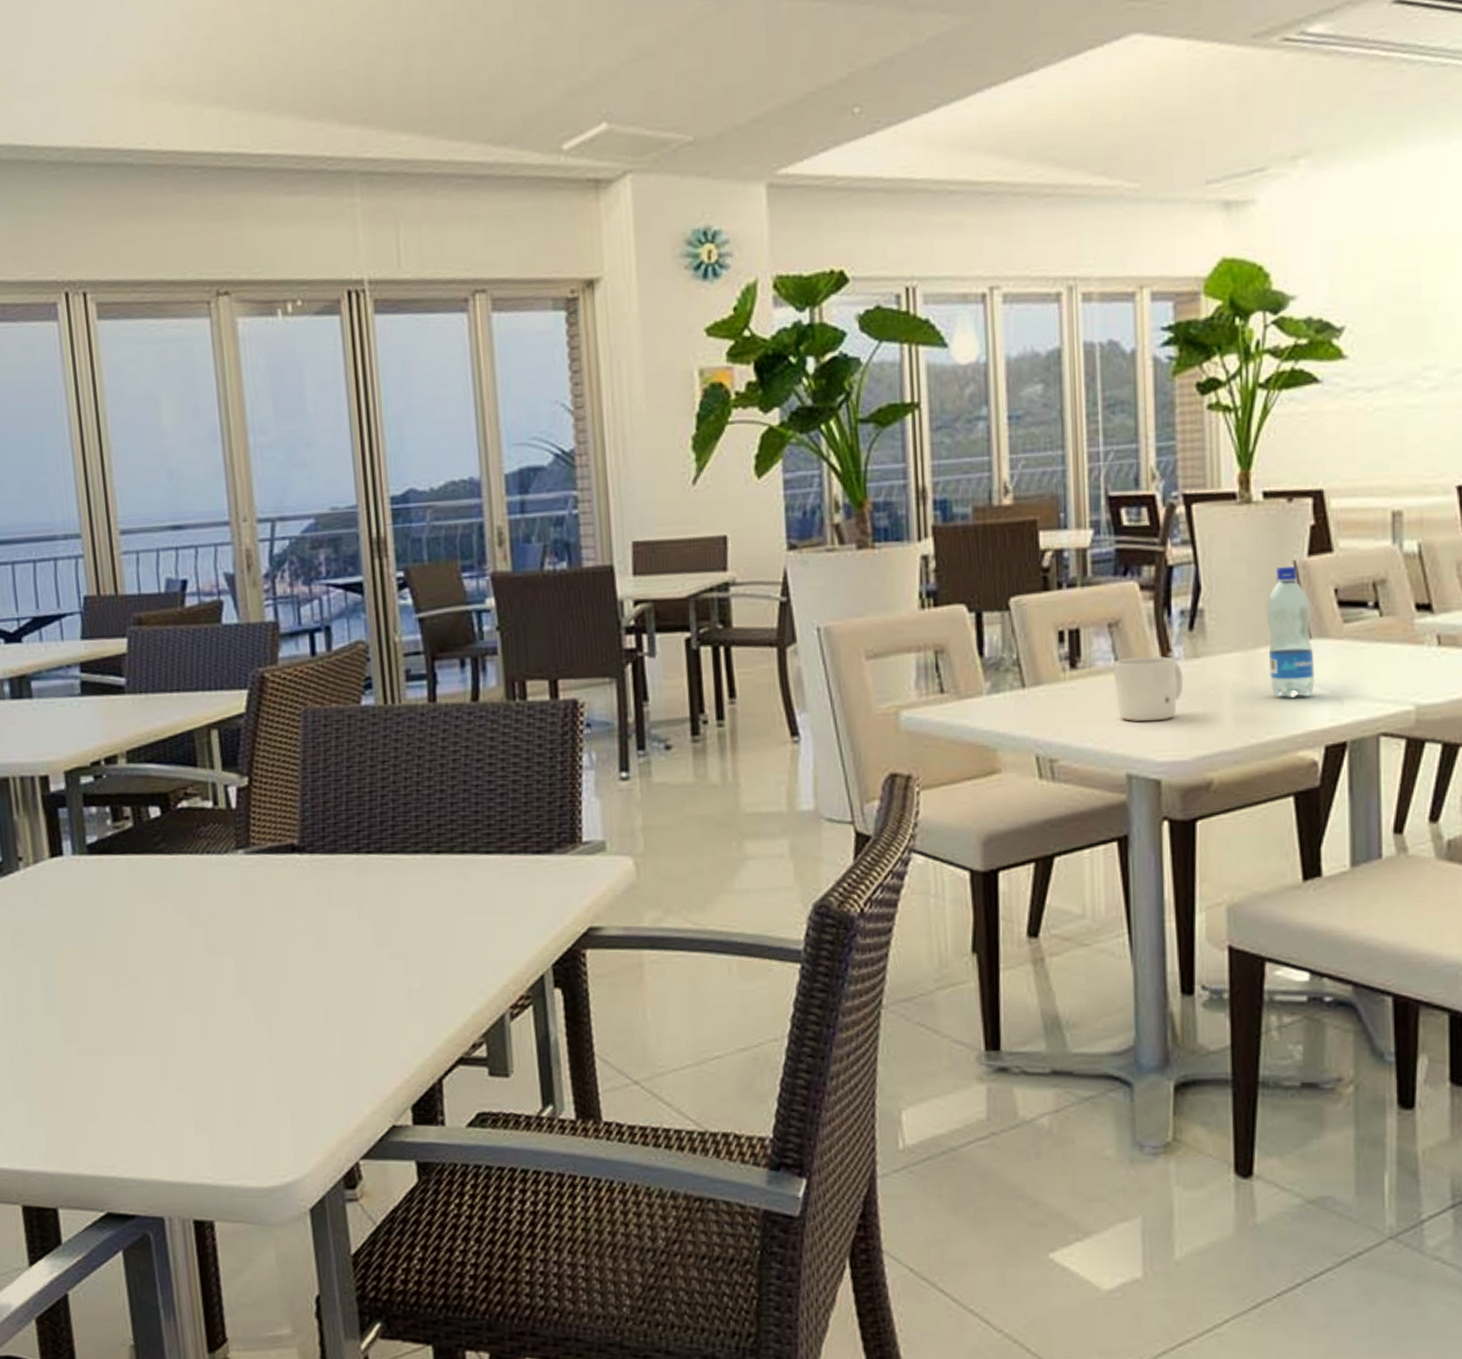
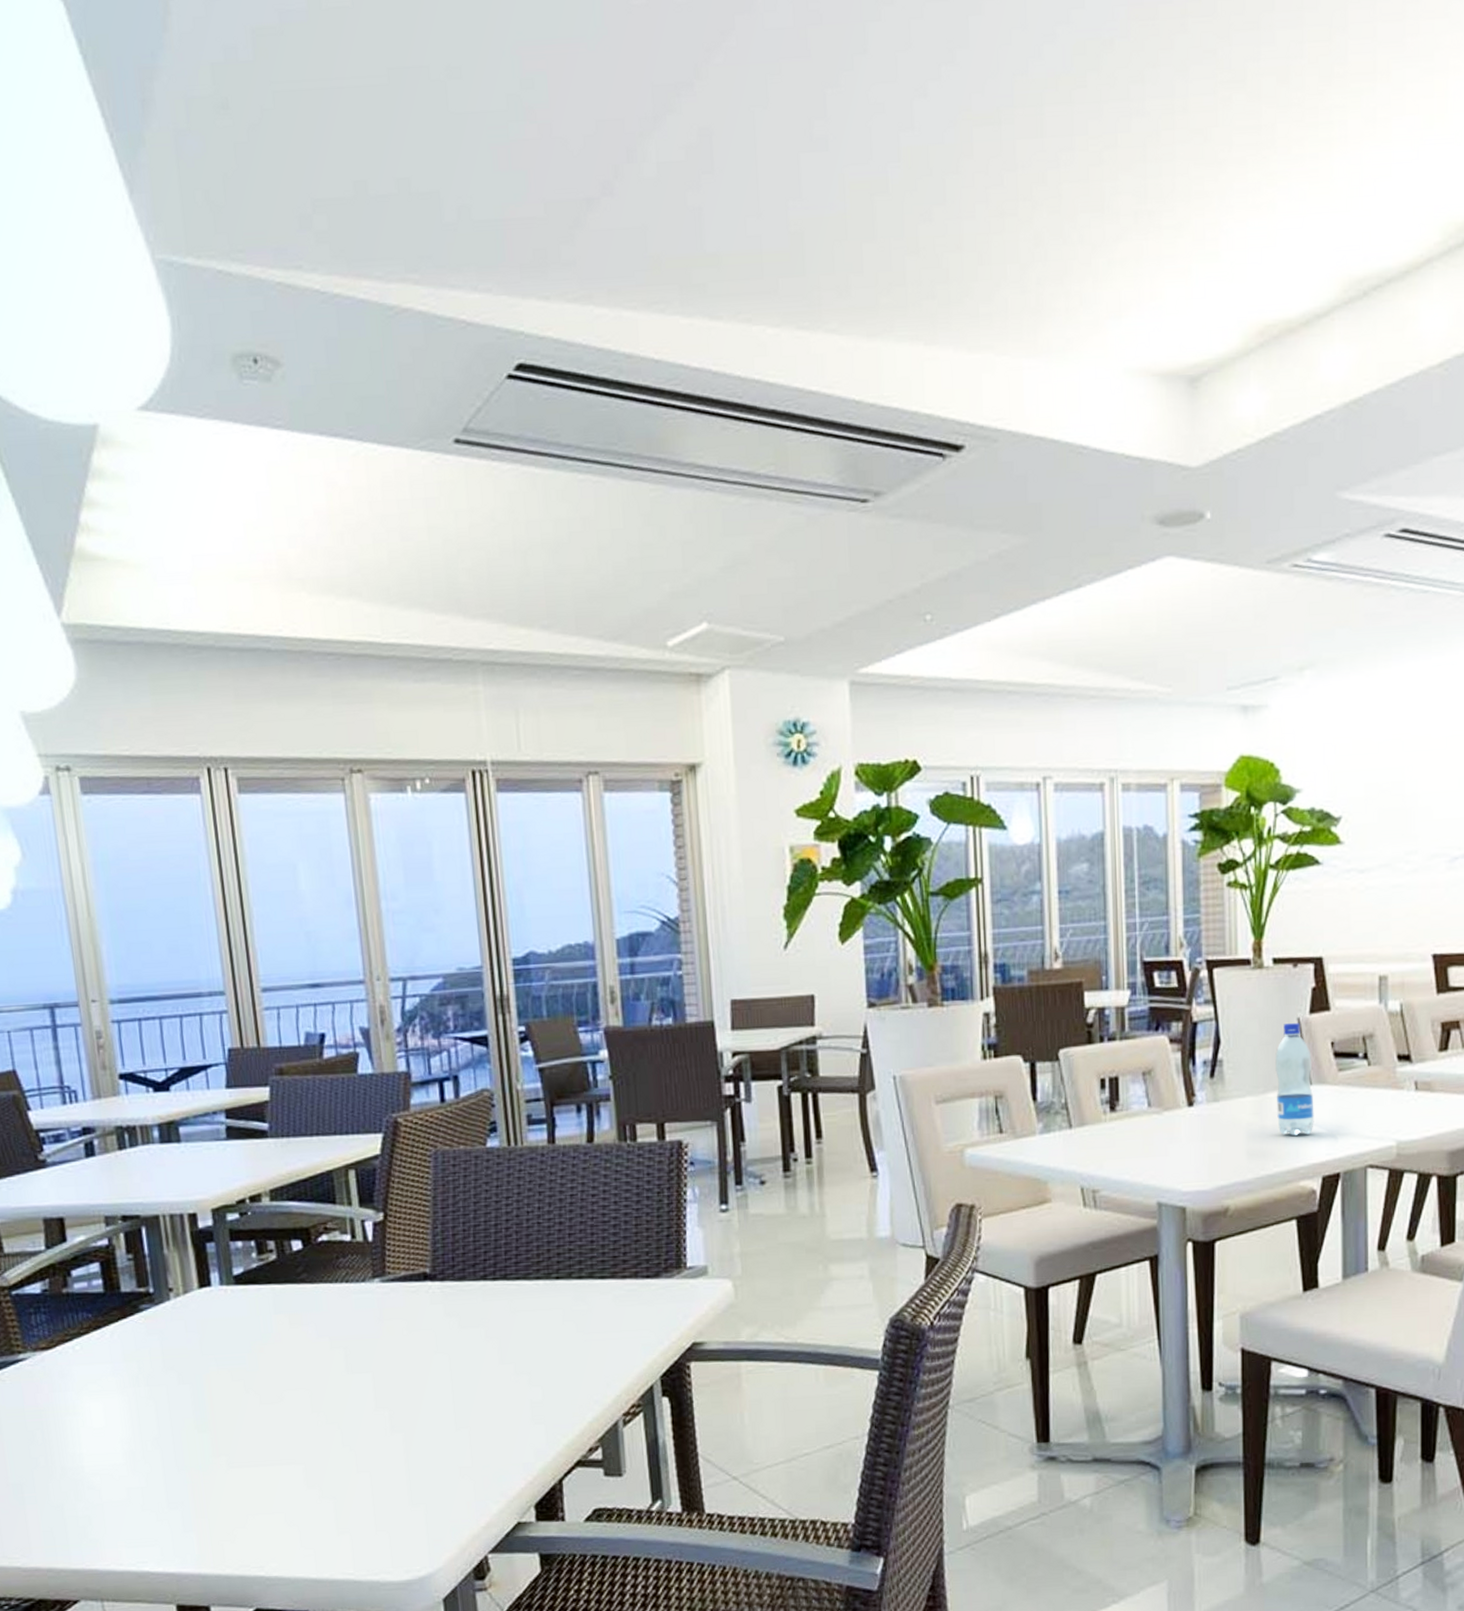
mug: present [1113,656,1184,722] -> none [1147,1100,1206,1157]

